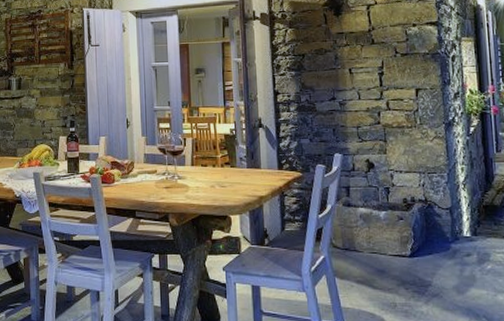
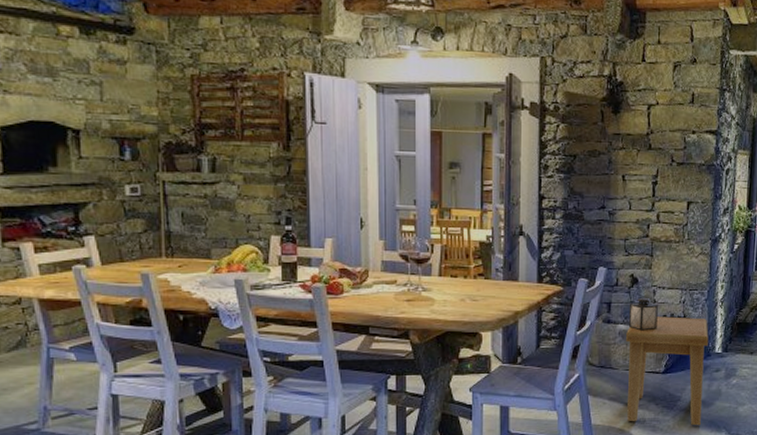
lantern: none [367,162,398,214] -> present [628,278,658,331]
side table: none [367,200,457,313] -> present [626,316,709,426]

